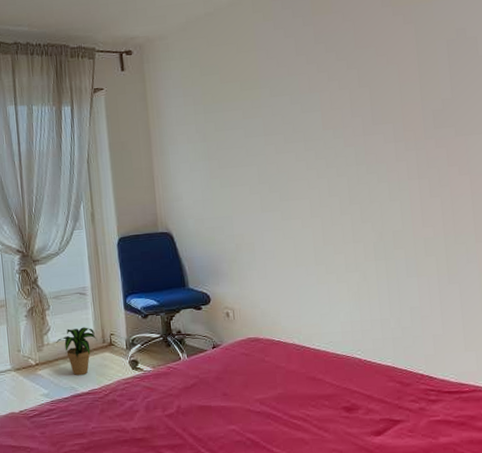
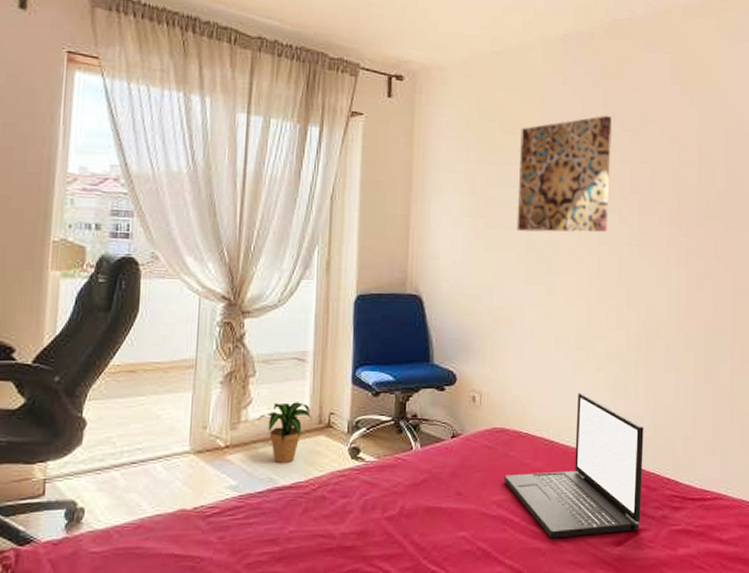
wall art: none [240,49,334,167] -> present [516,115,613,233]
laptop: none [263,302,398,430] -> present [504,393,644,539]

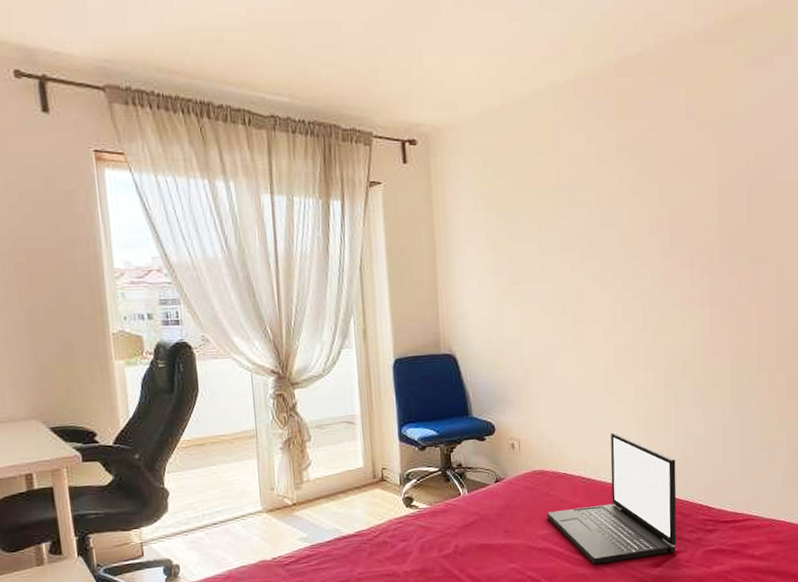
potted plant: present [256,402,312,464] -> none [317,460,367,516]
wall art: present [516,115,613,233] -> none [537,159,631,285]

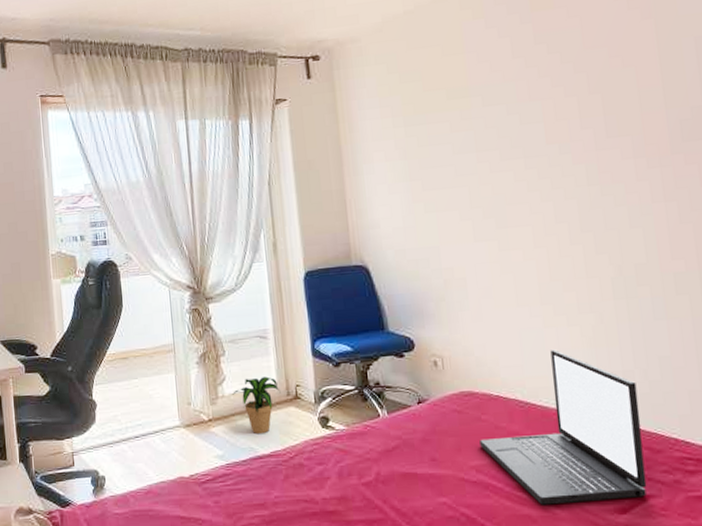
potted plant: none [317,460,367,516] -> present [231,376,281,435]

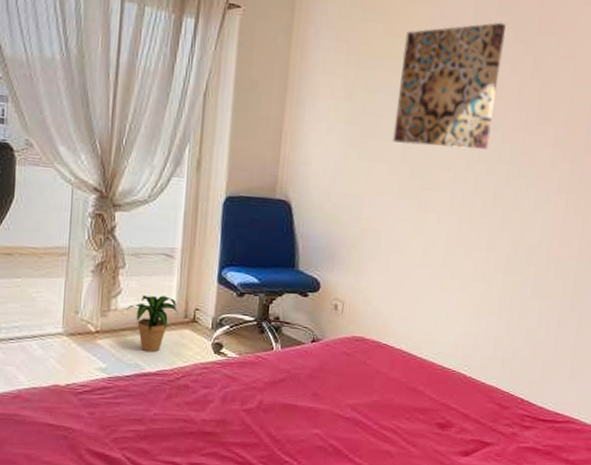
wall art: none [446,50,560,188] -> present [392,22,506,150]
laptop: present [479,349,647,505] -> none [360,309,503,444]

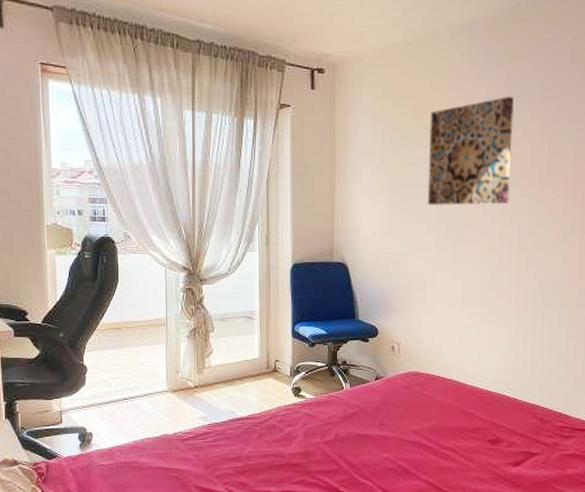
potted plant: present [125,295,178,353] -> none [217,352,262,400]

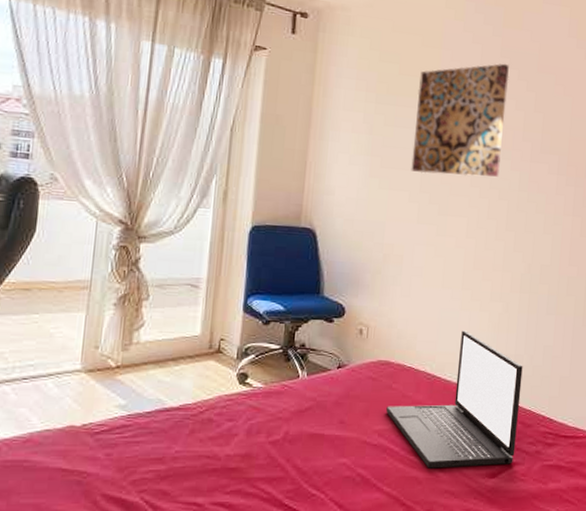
laptop: none [420,342,539,460] -> present [386,330,523,468]

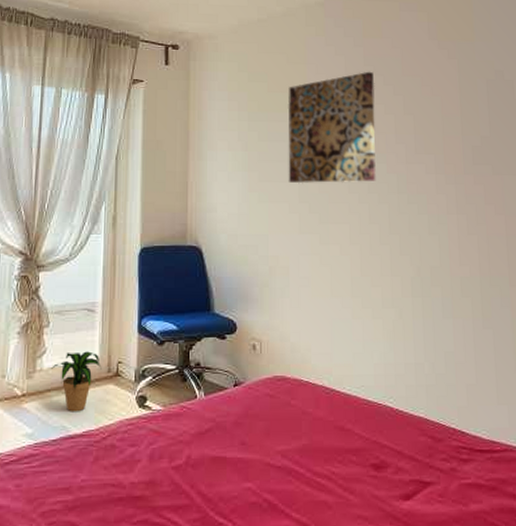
potted plant: none [148,327,203,386] -> present [50,351,102,412]
laptop: present [386,330,523,468] -> none [287,340,428,491]

